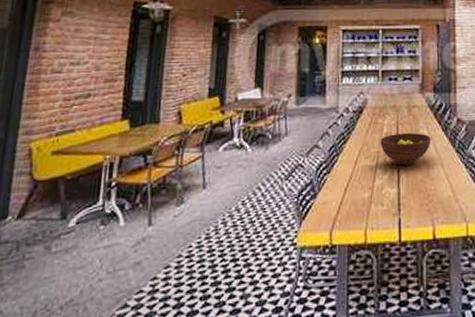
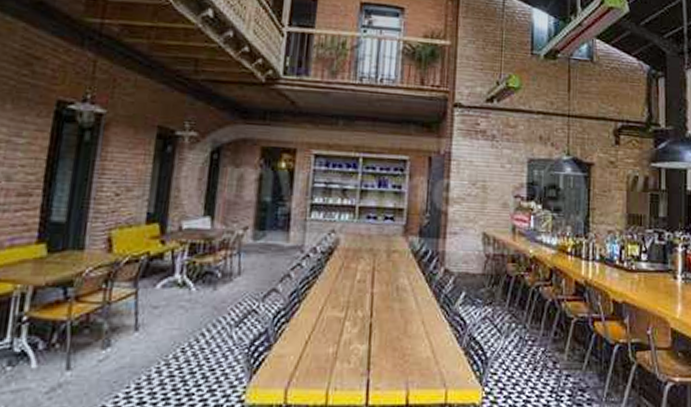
fruit bowl: present [380,132,432,165] -> none [351,281,413,319]

